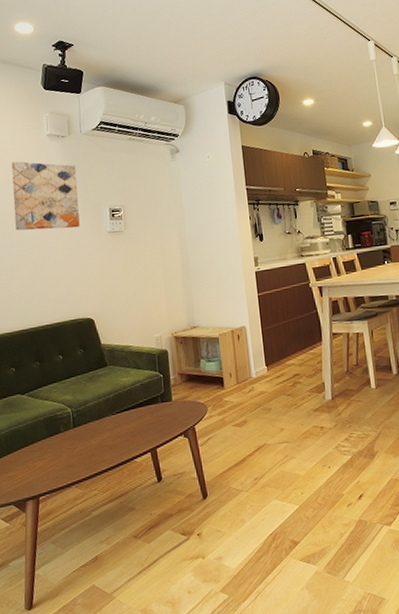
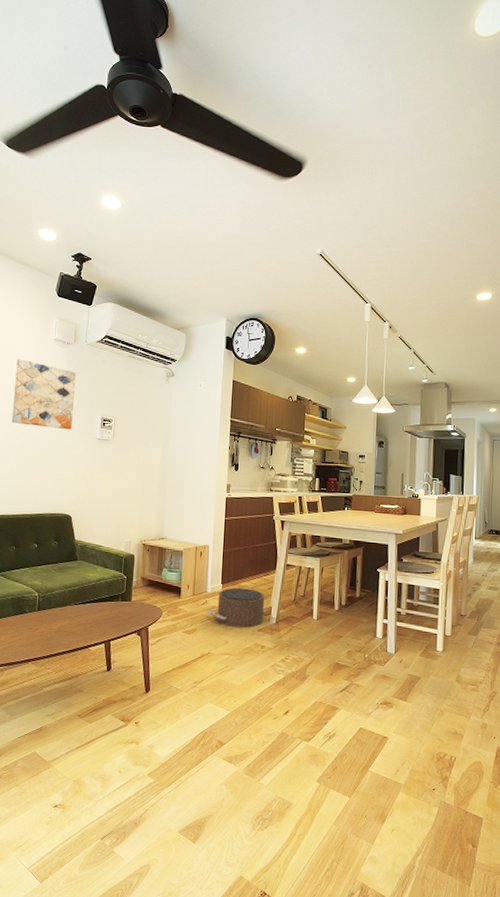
pouf: none [254,366,320,412] -> present [206,587,267,629]

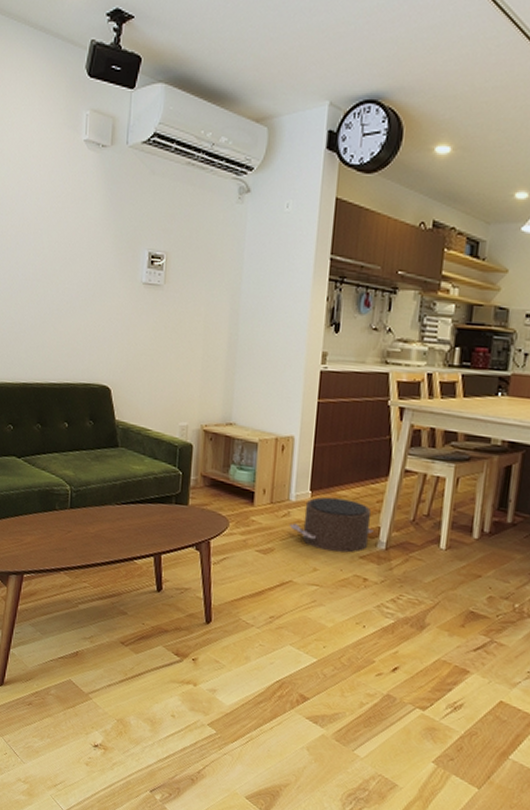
wall art: present [12,359,77,430] -> none [32,170,115,270]

